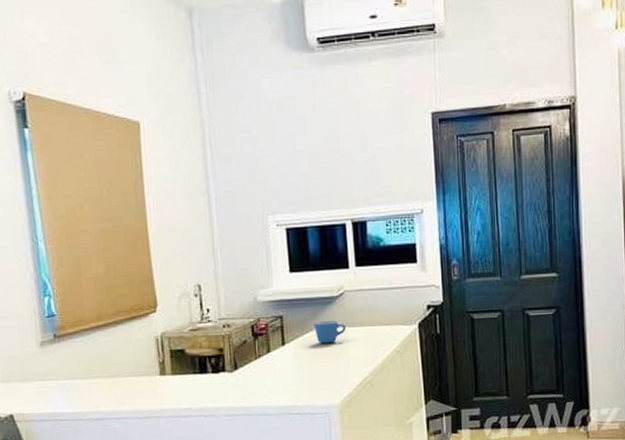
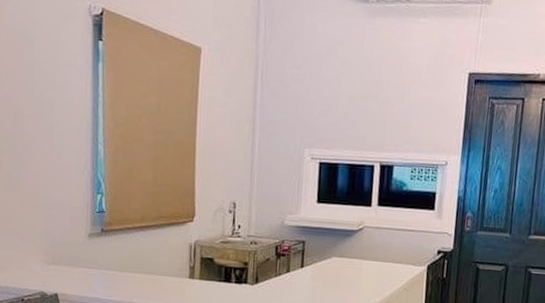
mug: present [314,320,346,344] -> none [332,250,361,272]

